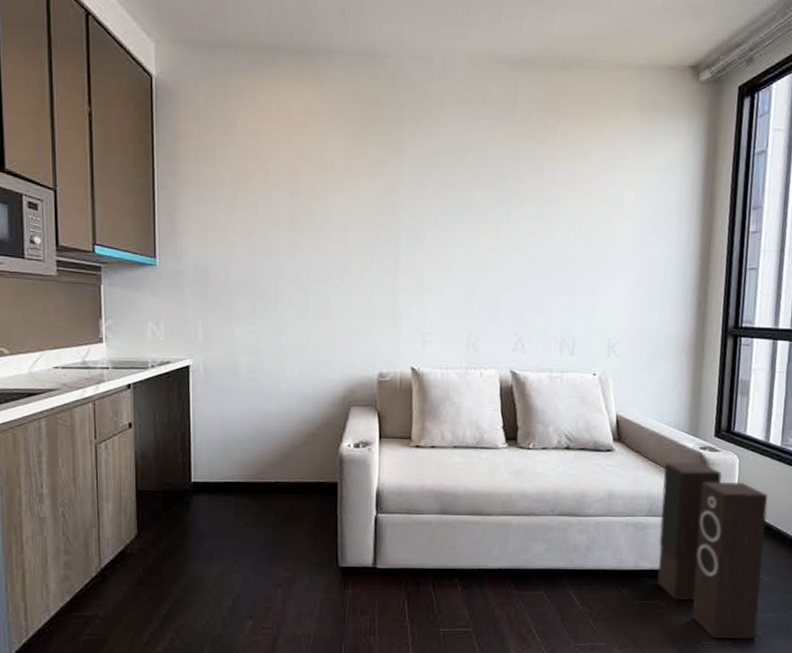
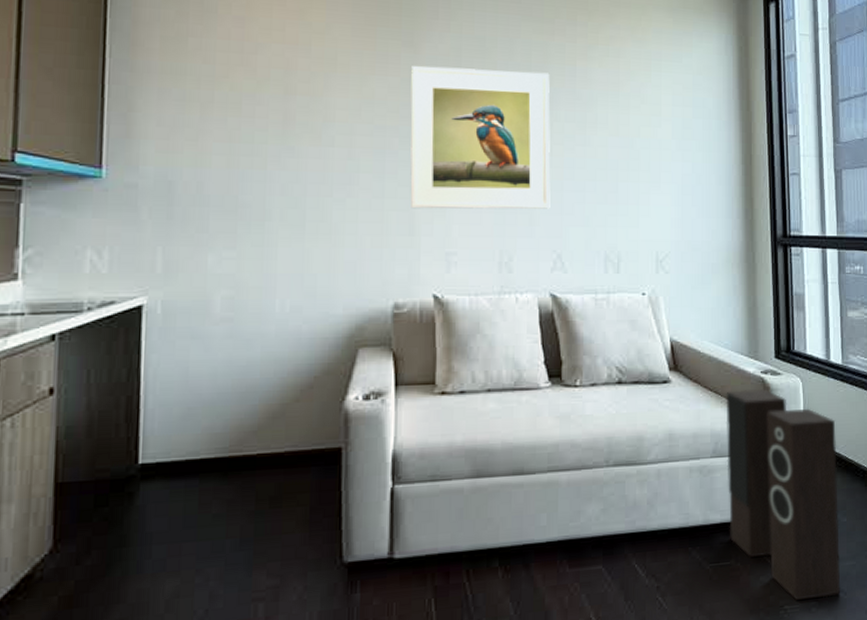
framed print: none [393,169,519,298] -> present [410,65,551,210]

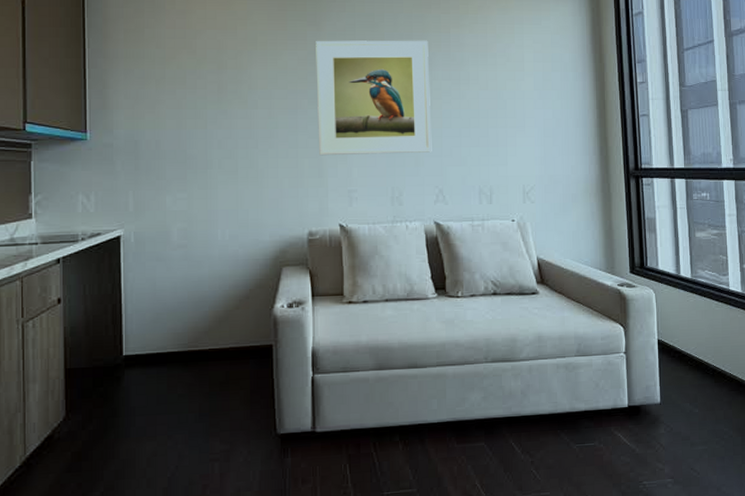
stereo: present [726,388,841,600] -> none [587,298,694,477]

